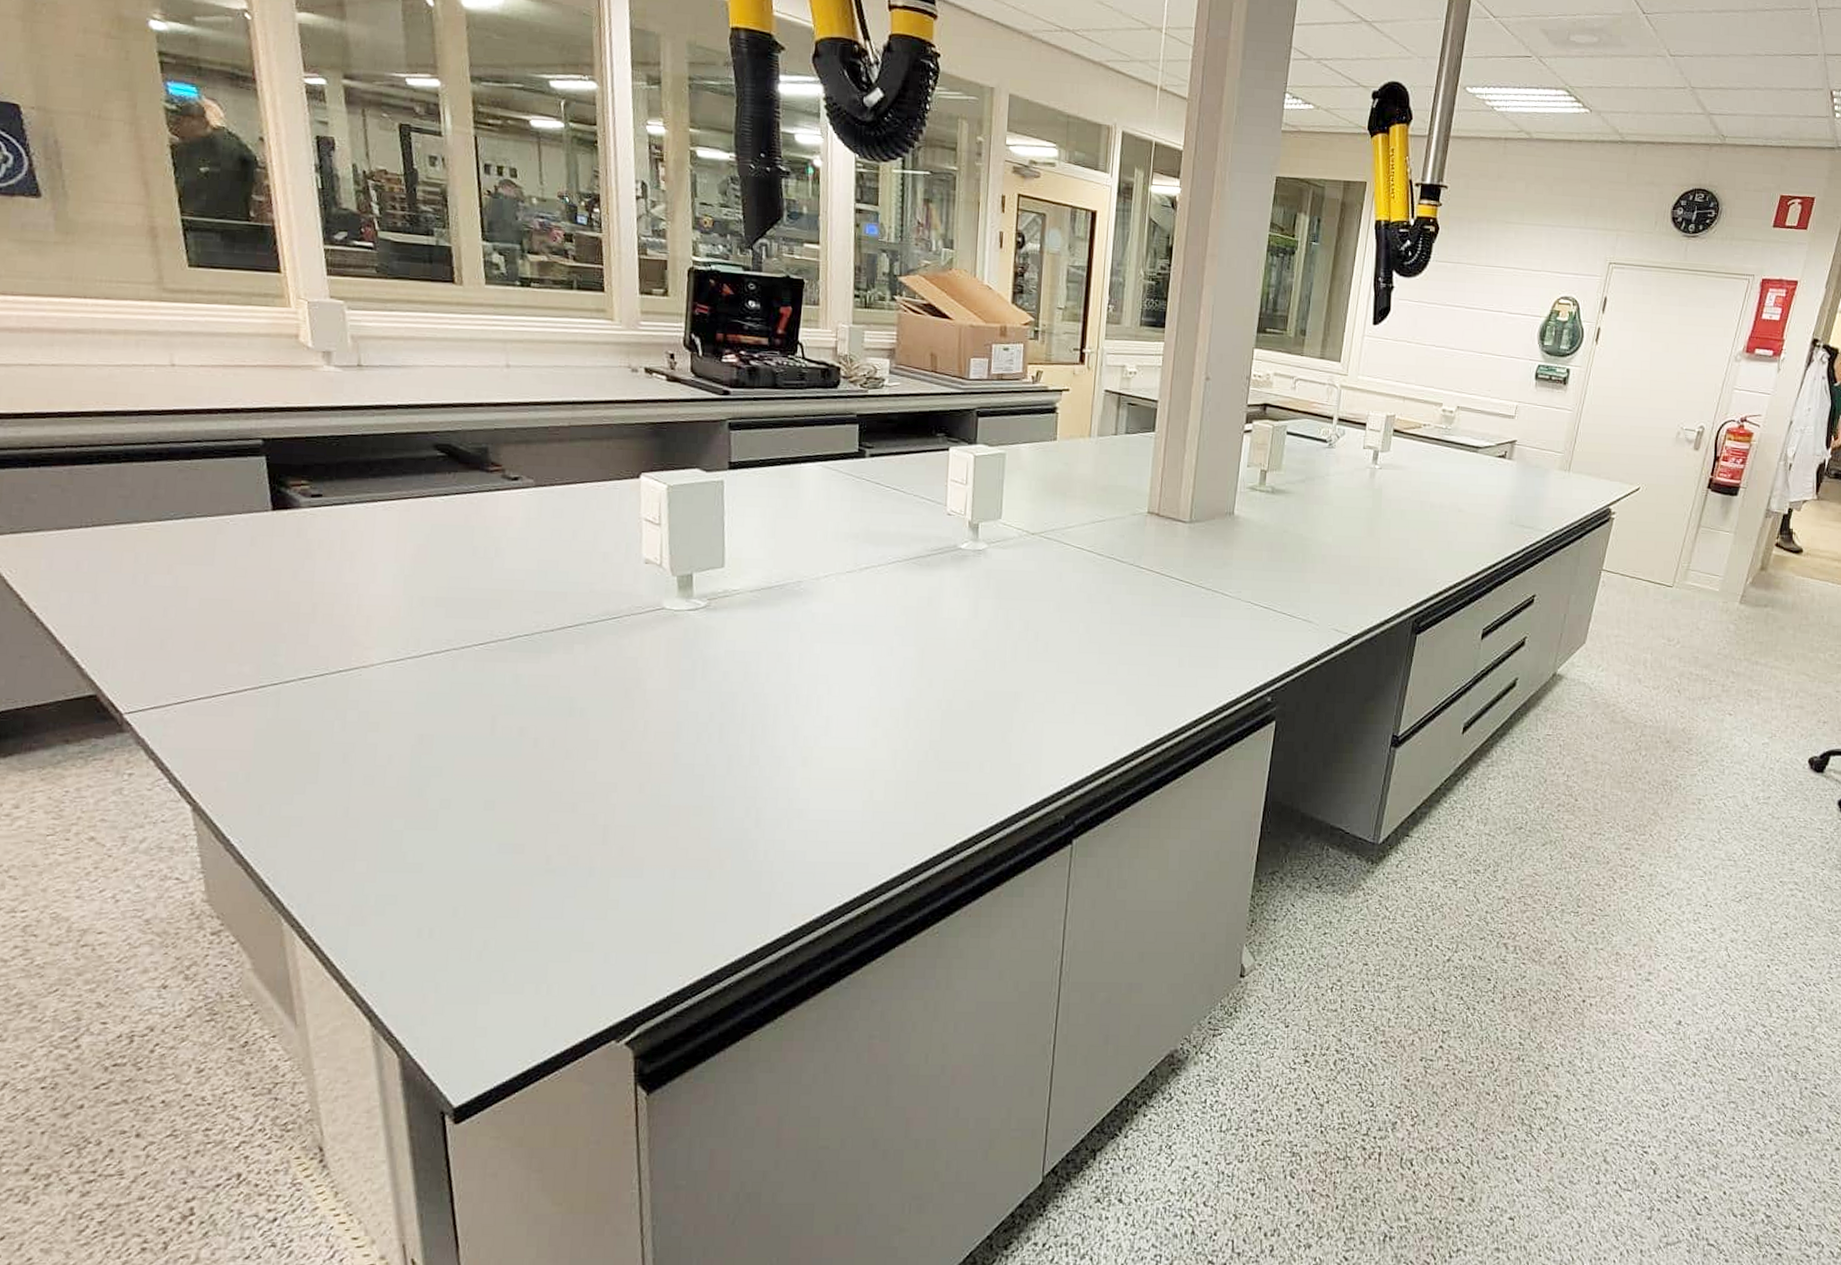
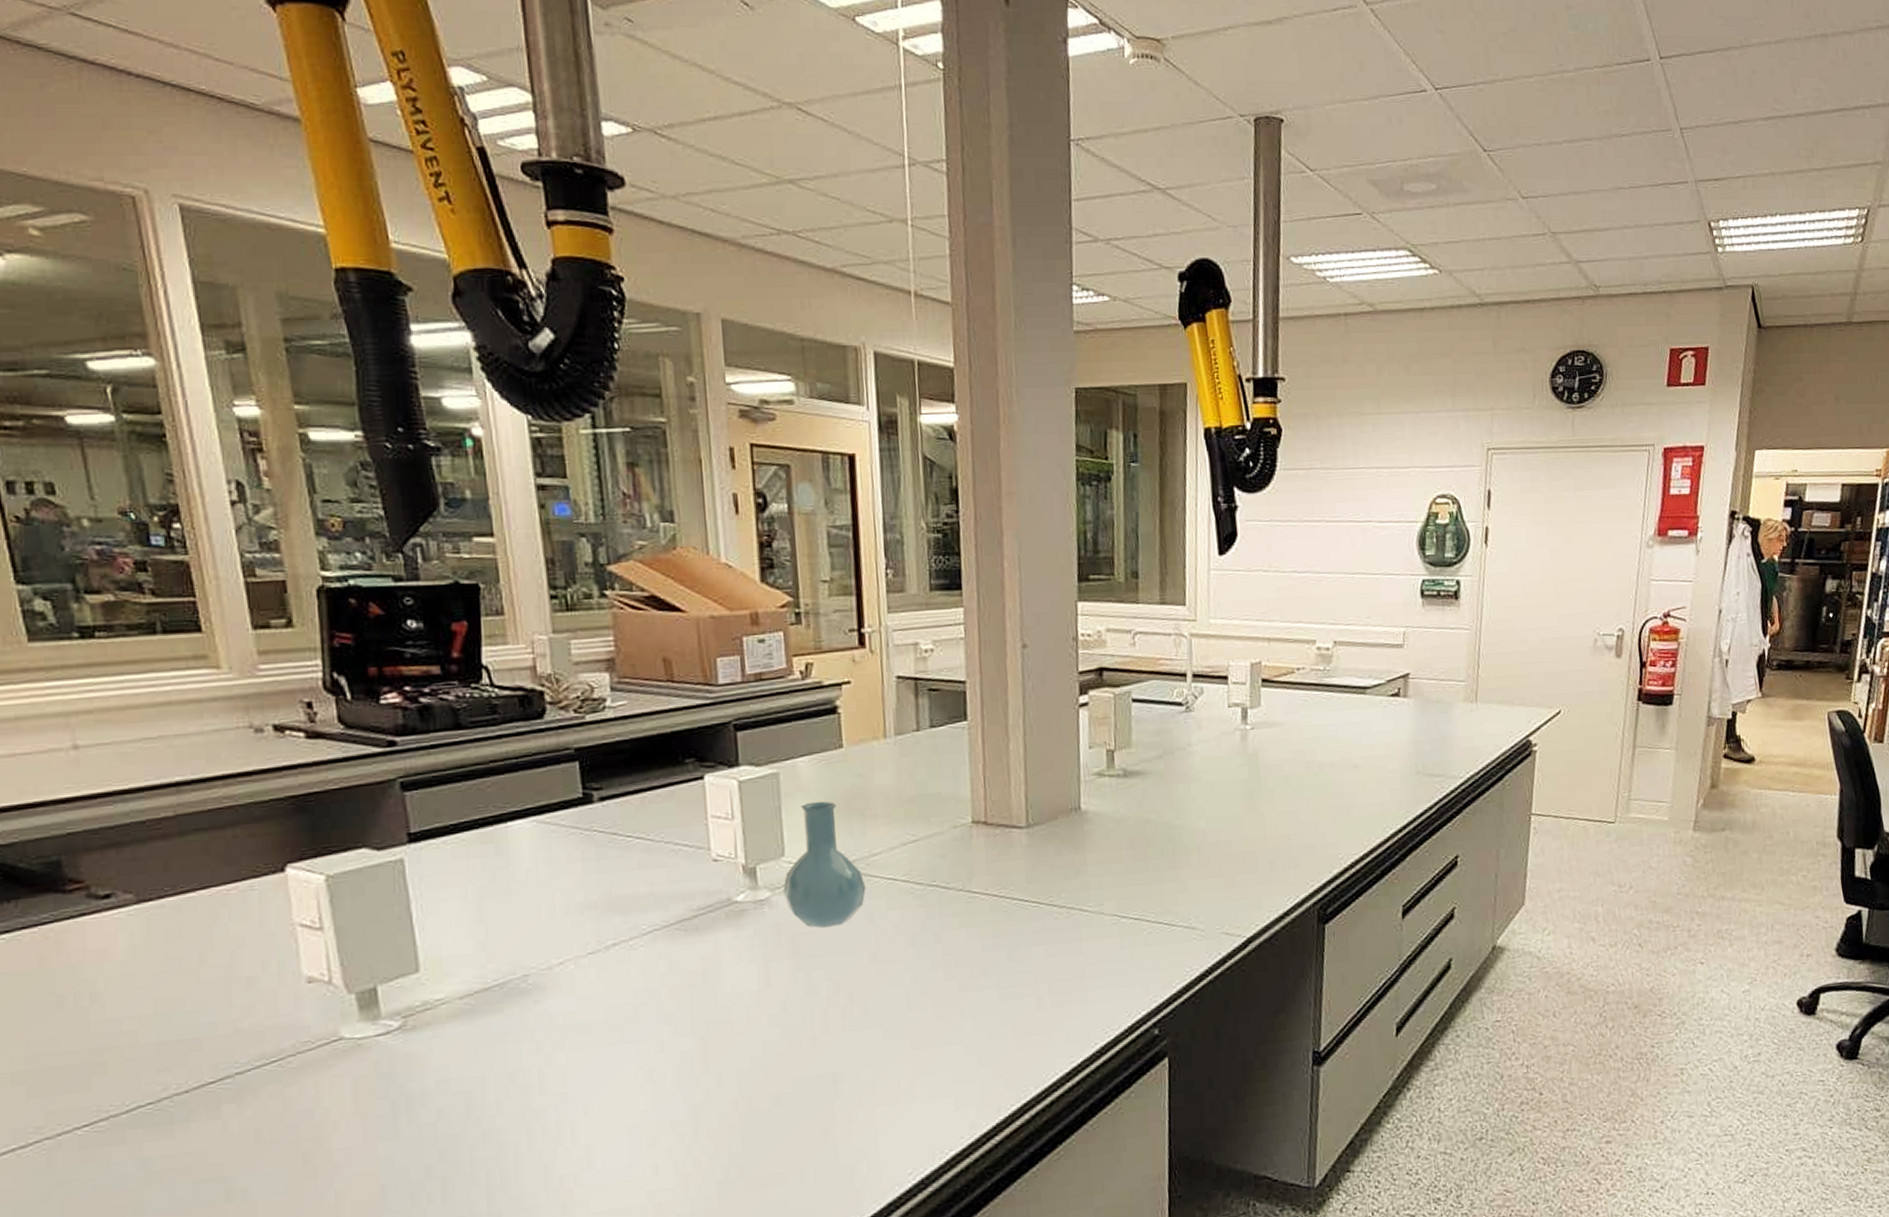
flask: none [996,479,1060,579] -> present [783,801,866,928]

